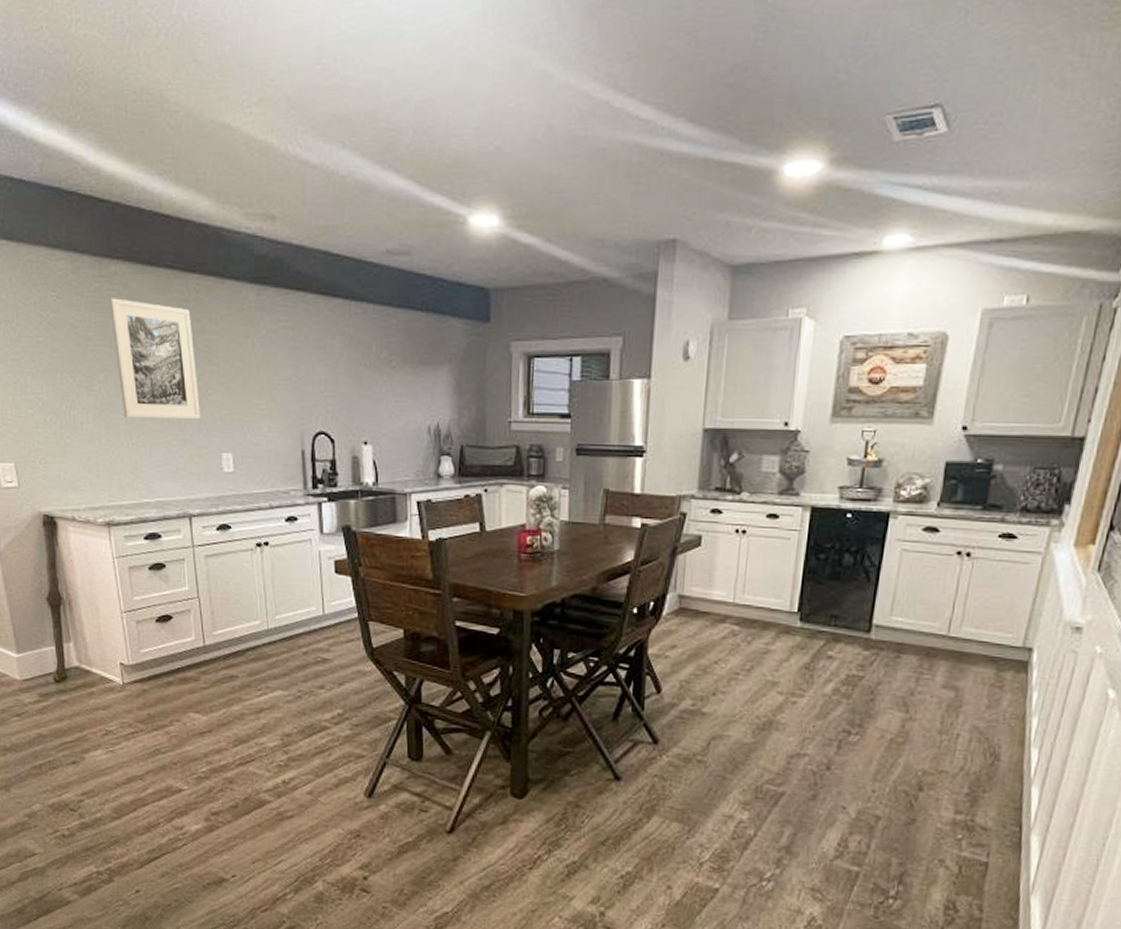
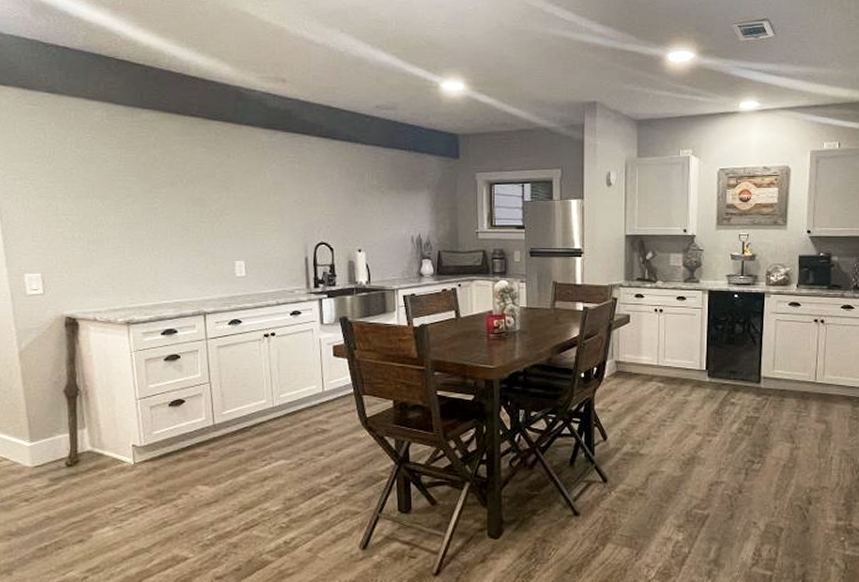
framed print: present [109,298,200,420] -> none [139,139,217,235]

